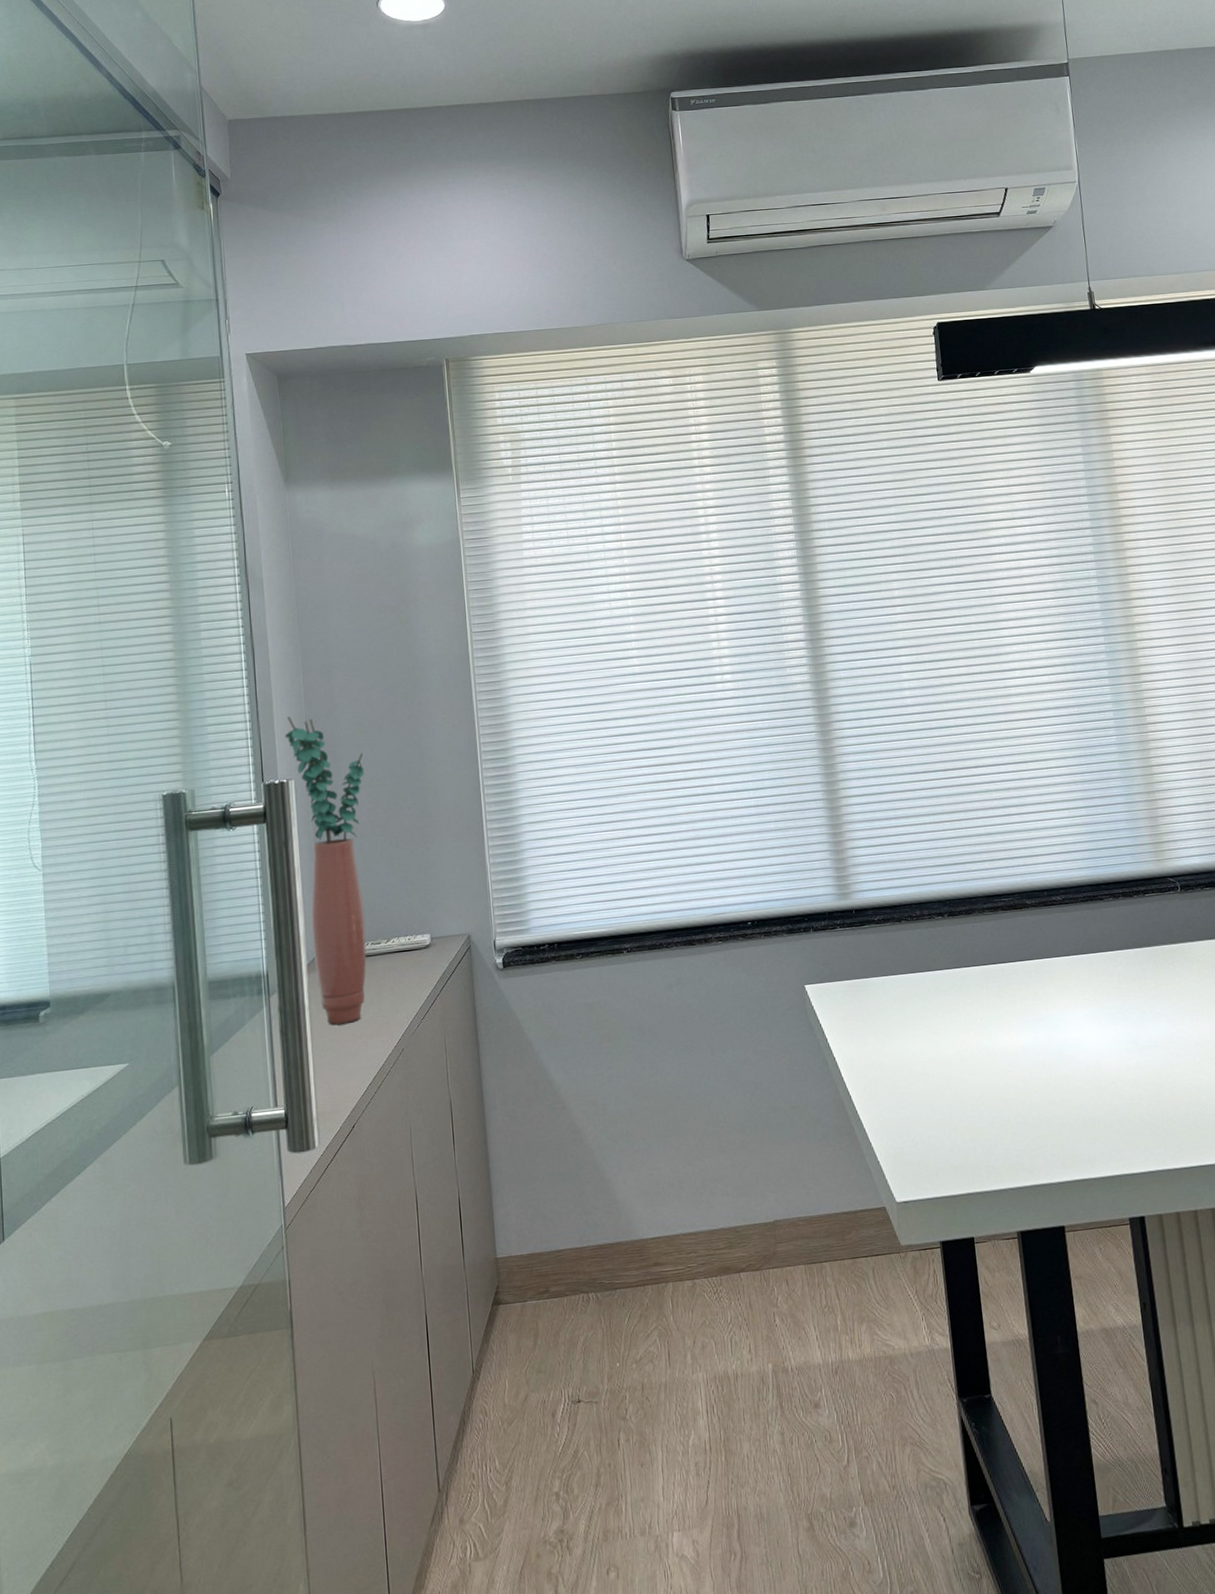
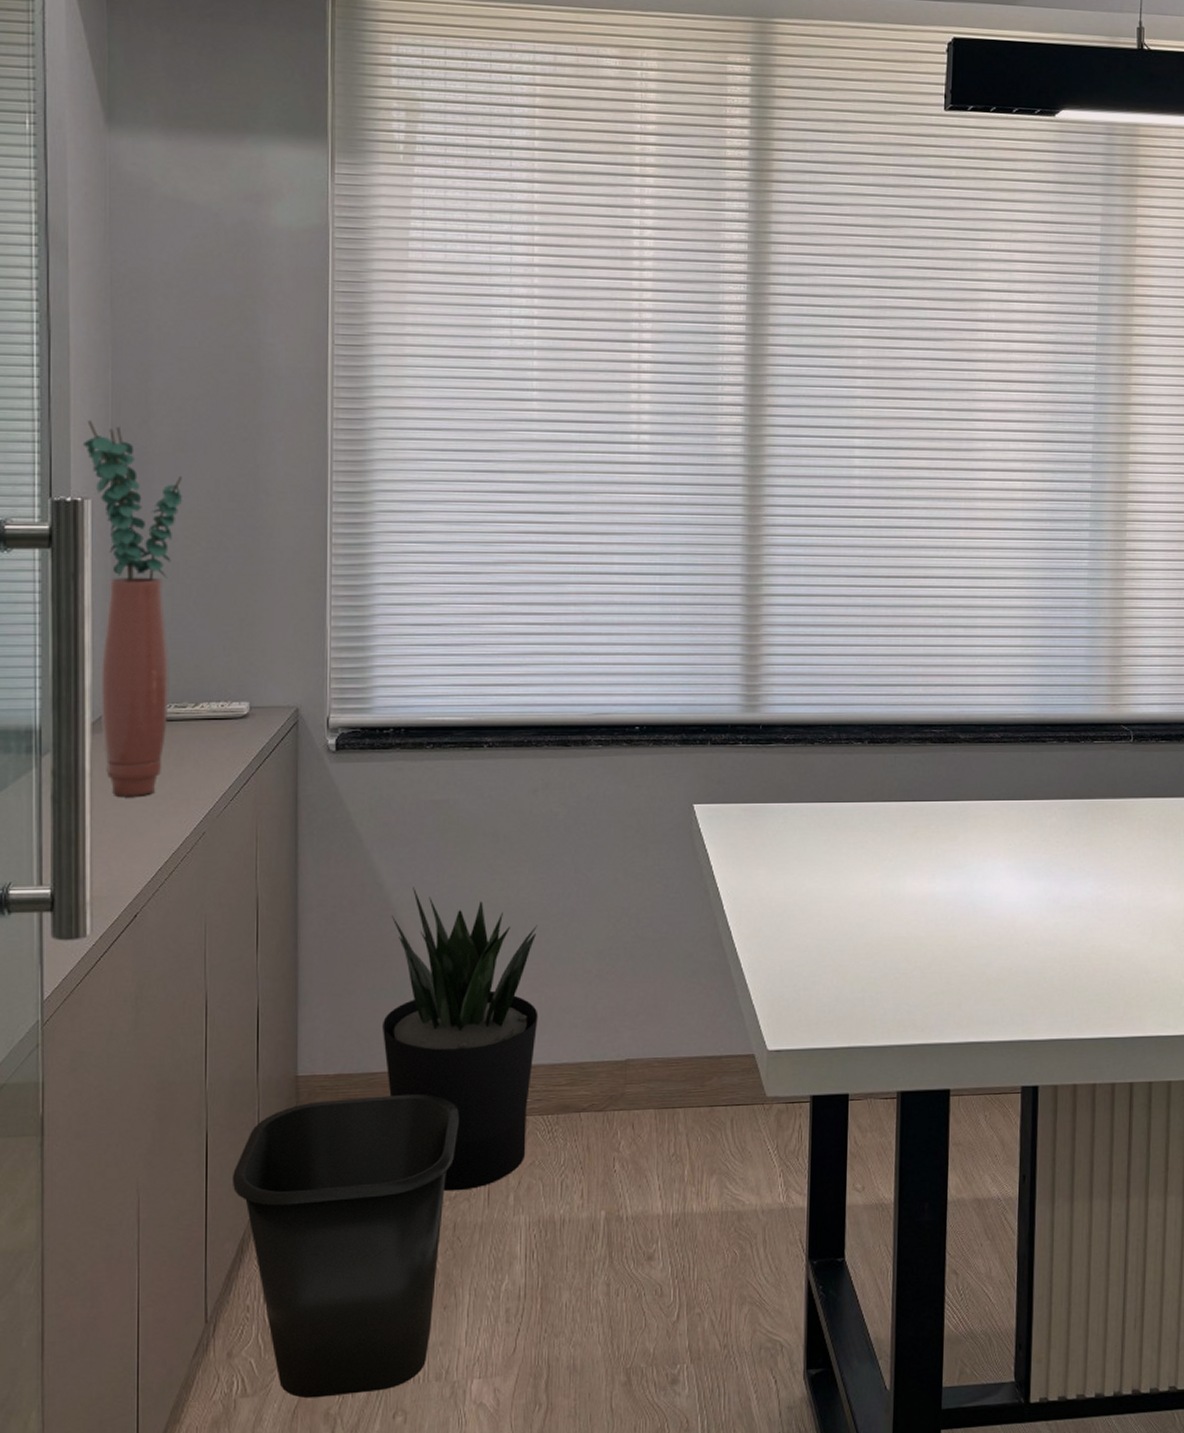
waste bin: none [450,1266,637,1559] -> present [231,1093,459,1399]
planter: none [562,1081,697,1355] -> present [383,887,539,1192]

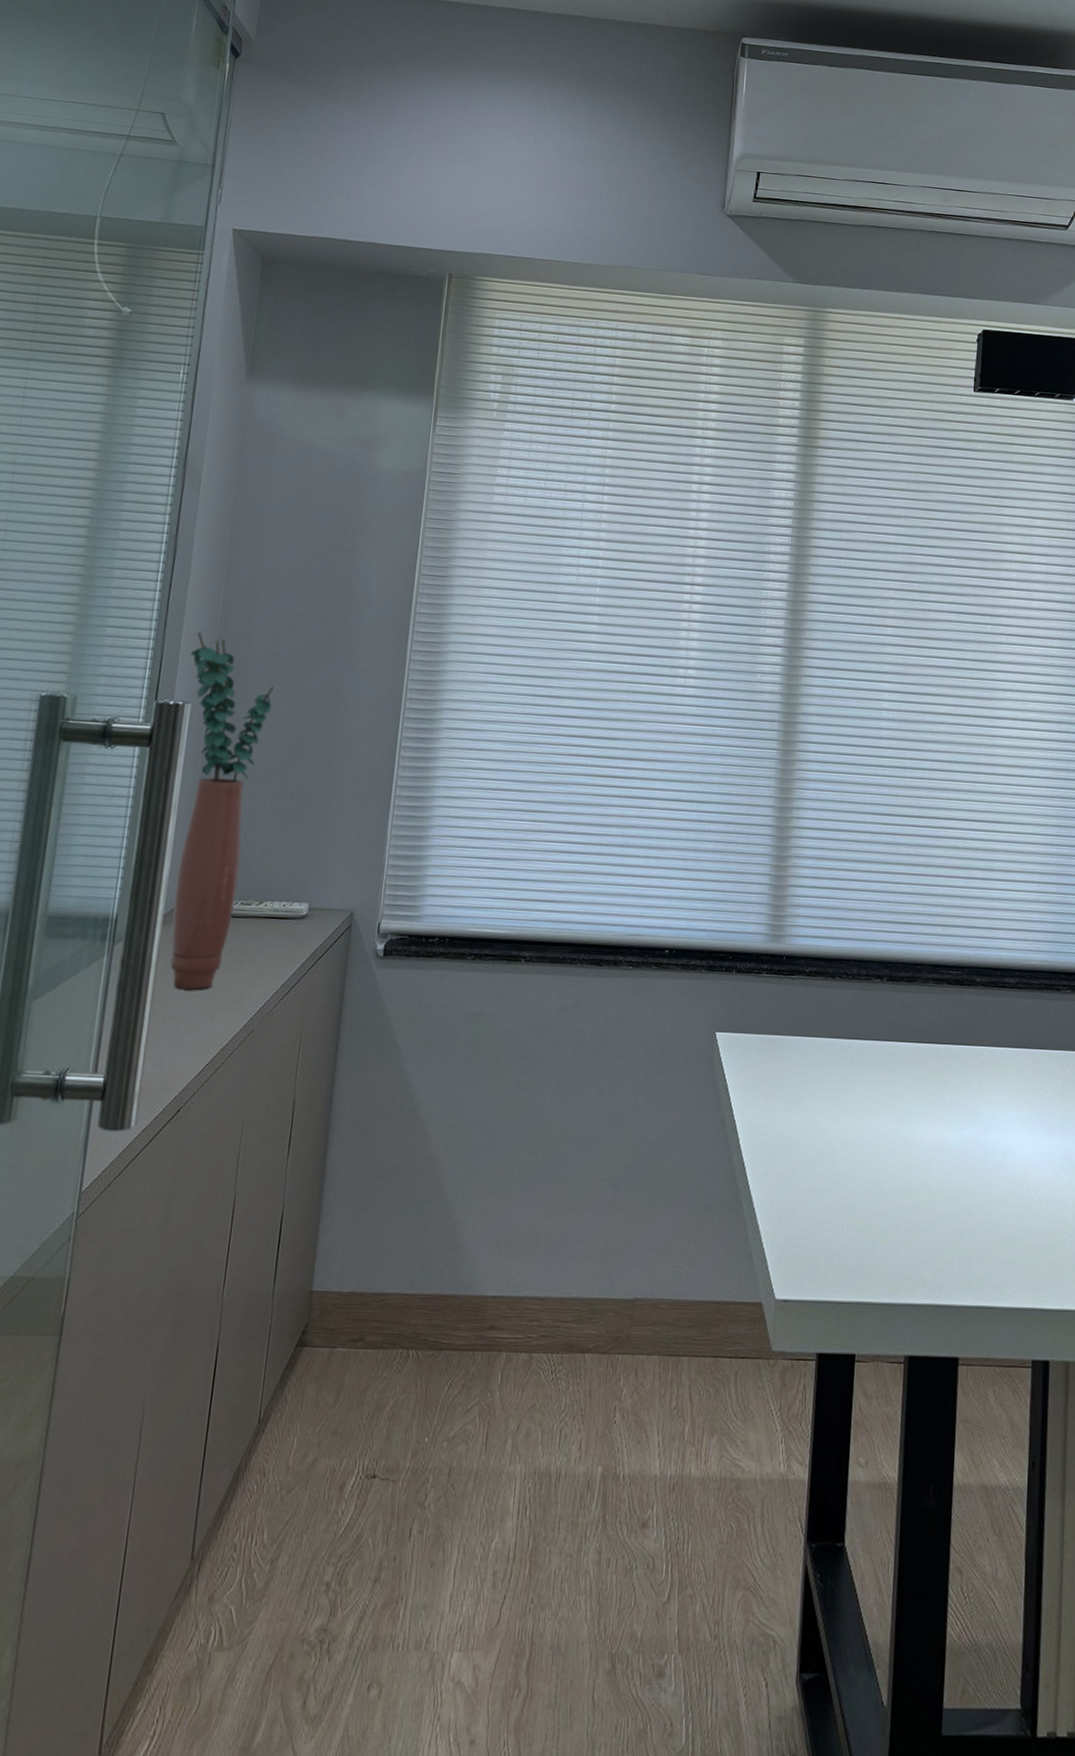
waste bin: present [231,1093,459,1399] -> none [236,1319,466,1659]
planter: present [383,887,539,1192] -> none [398,1099,558,1431]

